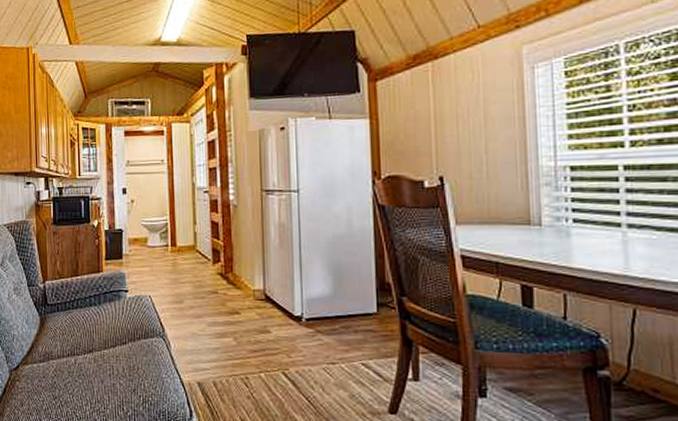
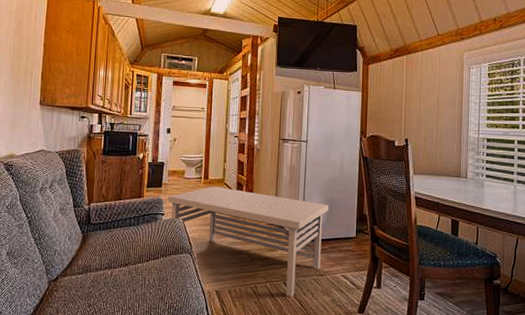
coffee table: none [130,254,335,391] -> present [167,186,329,297]

